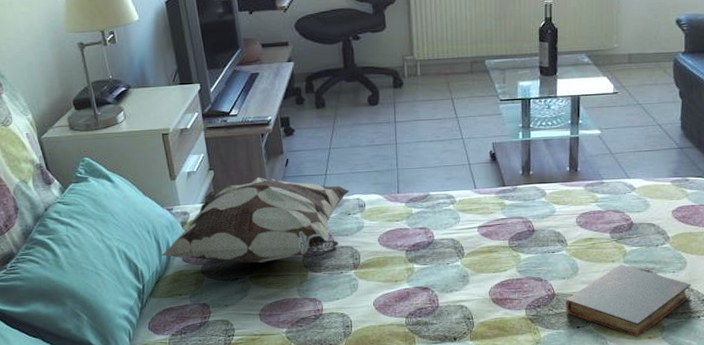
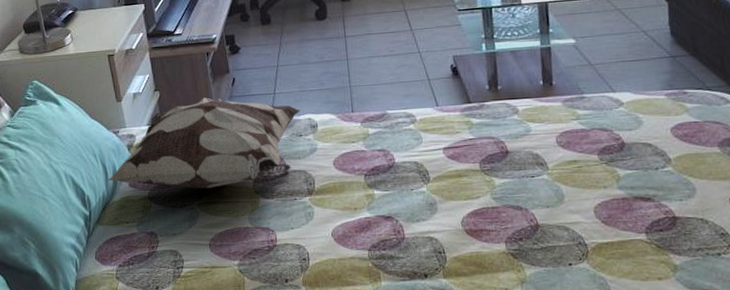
book: present [566,263,691,338] -> none [552,190,705,279]

